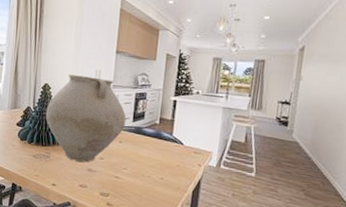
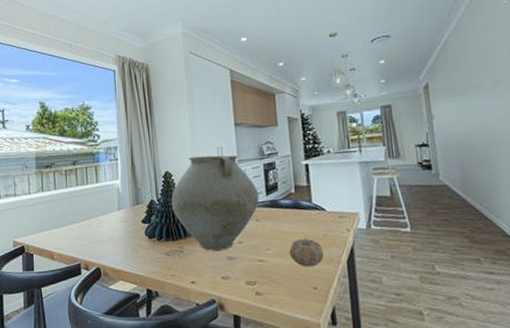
fruit: none [143,165,174,191] -> present [290,238,324,267]

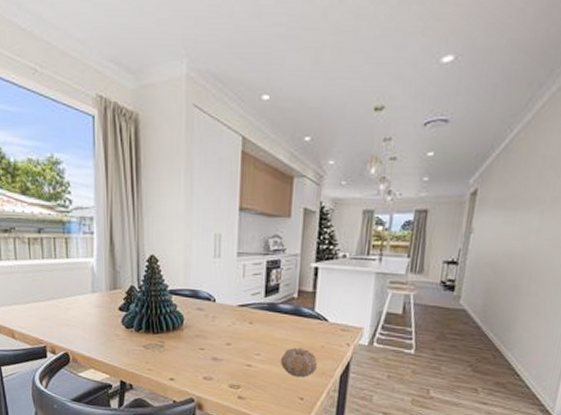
ceramic pot: present [171,155,260,251] -> none [154,242,257,350]

